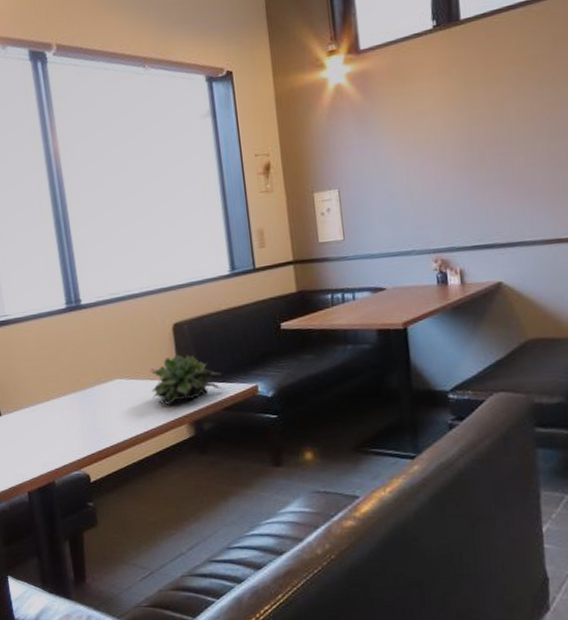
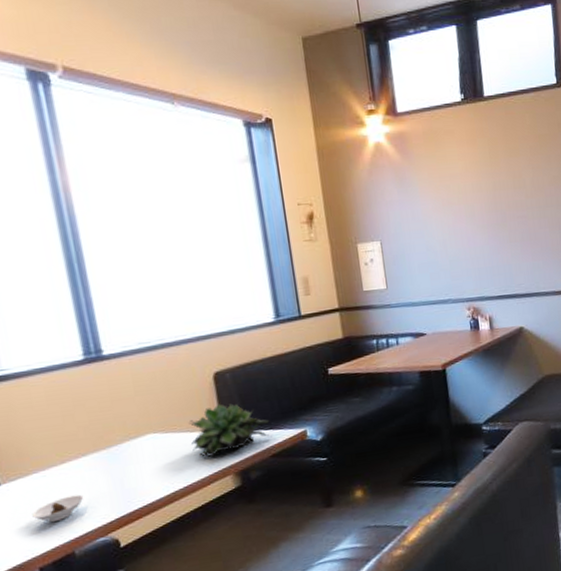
saucer: none [24,430,63,453] -> present [32,494,84,523]

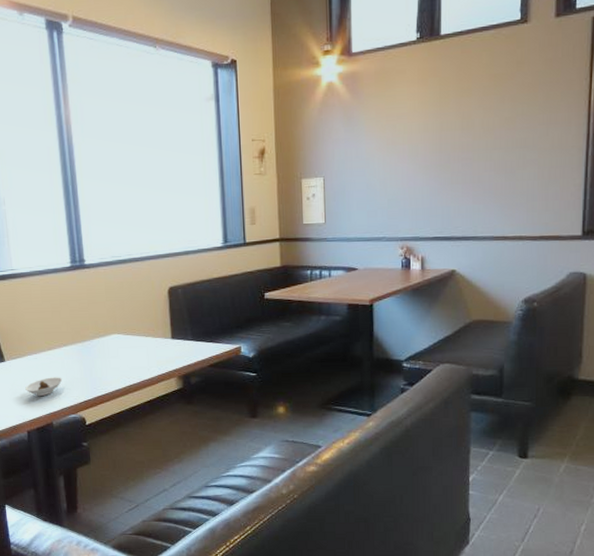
succulent plant: present [188,403,272,458] -> none [145,315,212,360]

